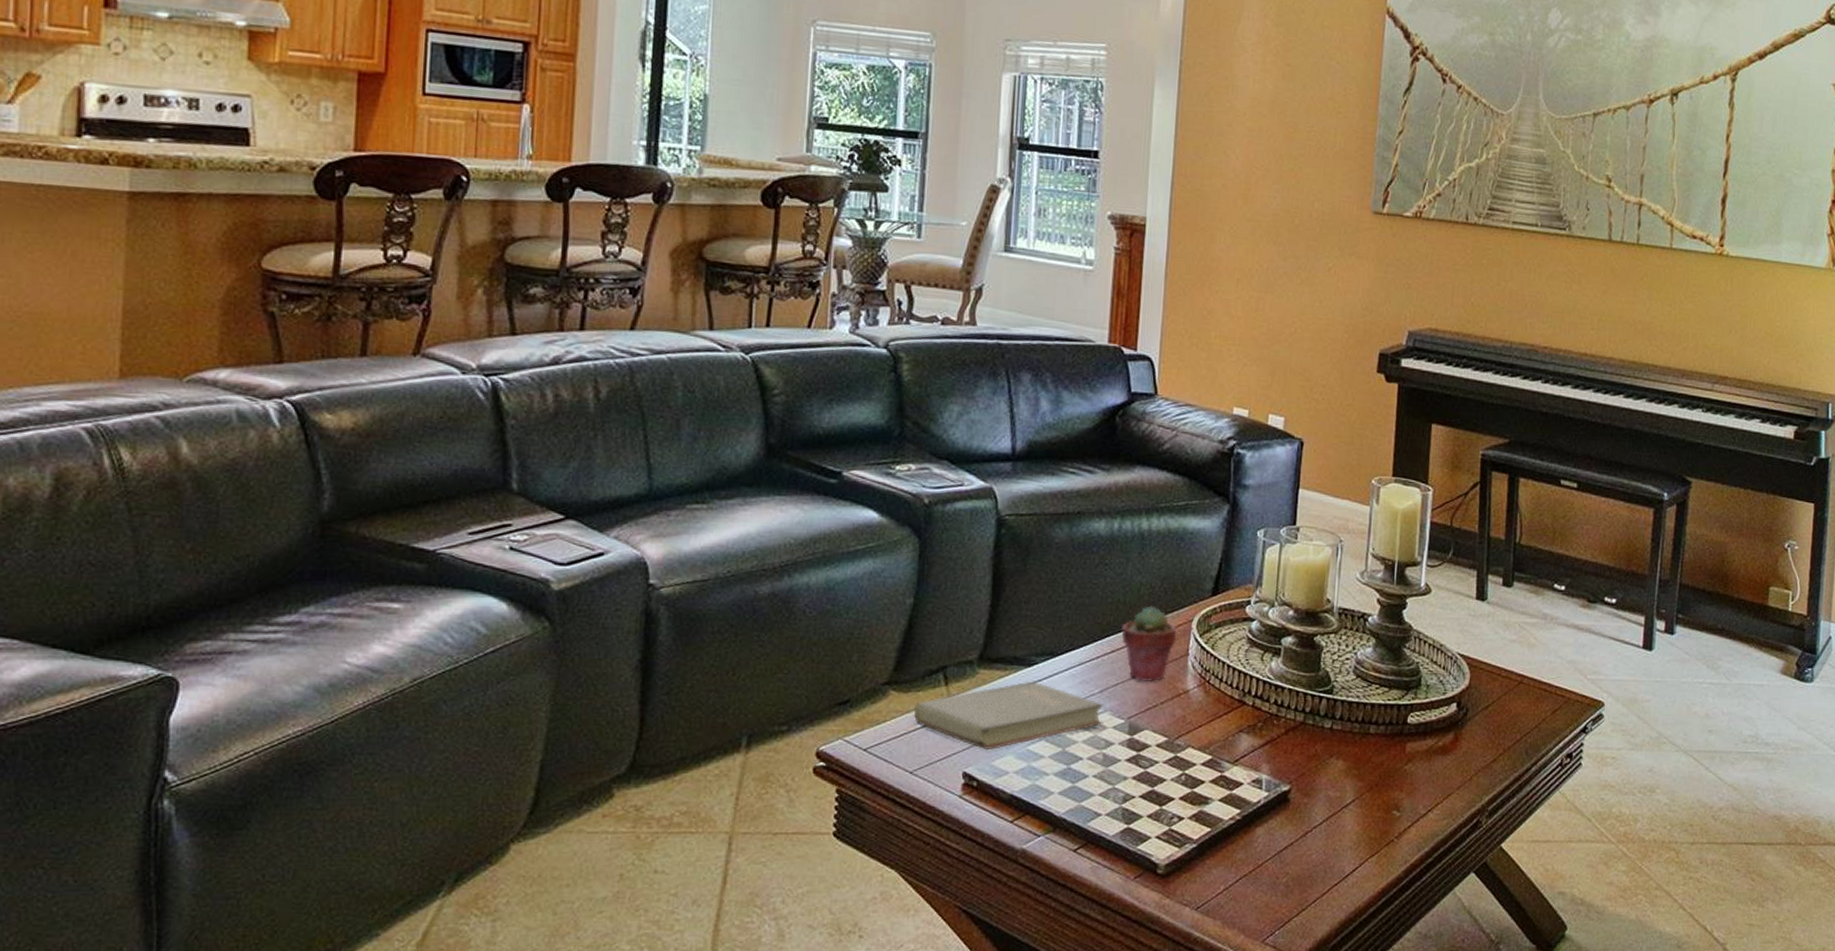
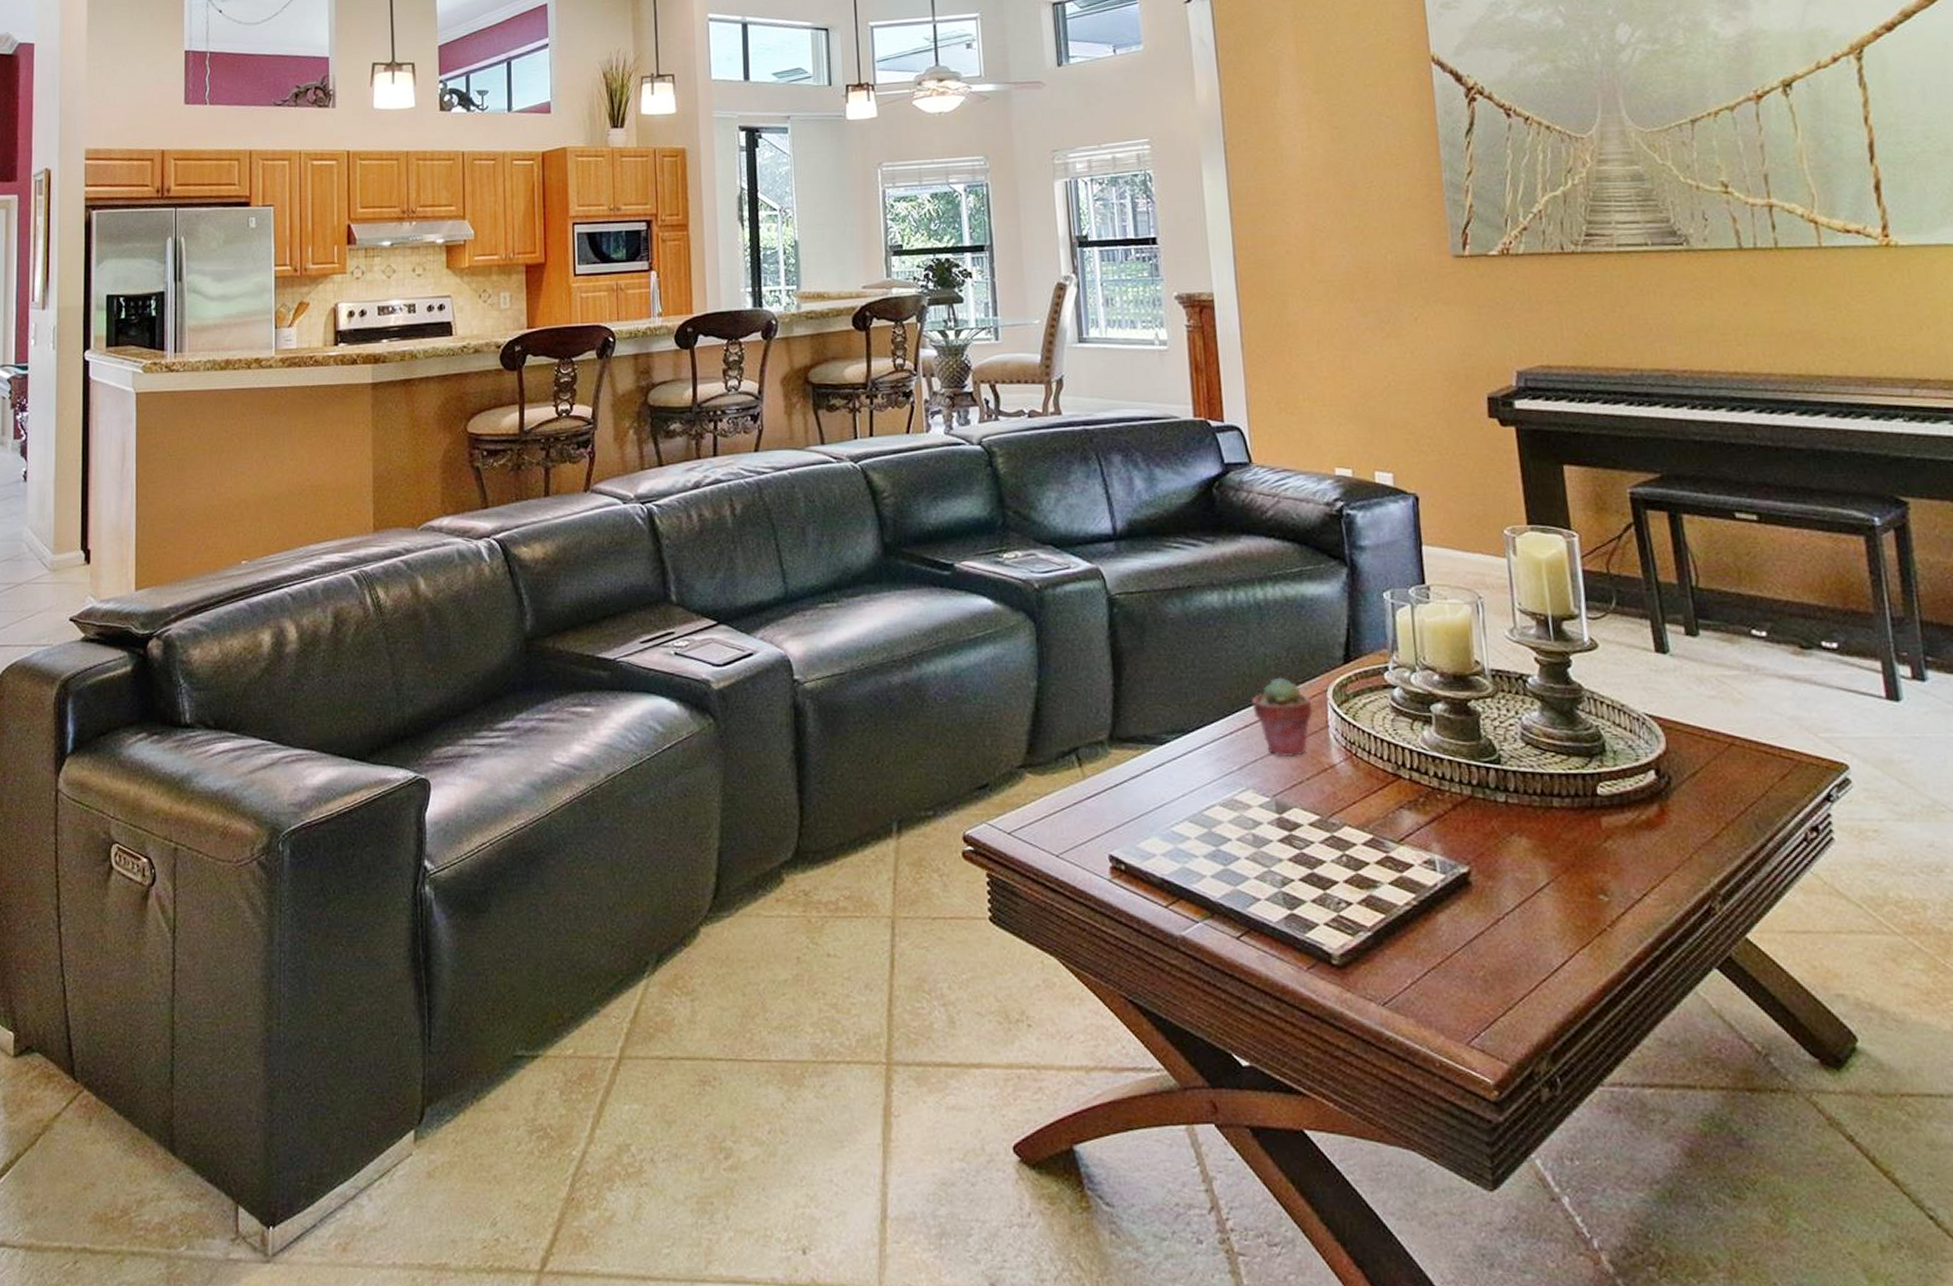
book: present [913,681,1104,751] -> none [1051,759,1248,833]

